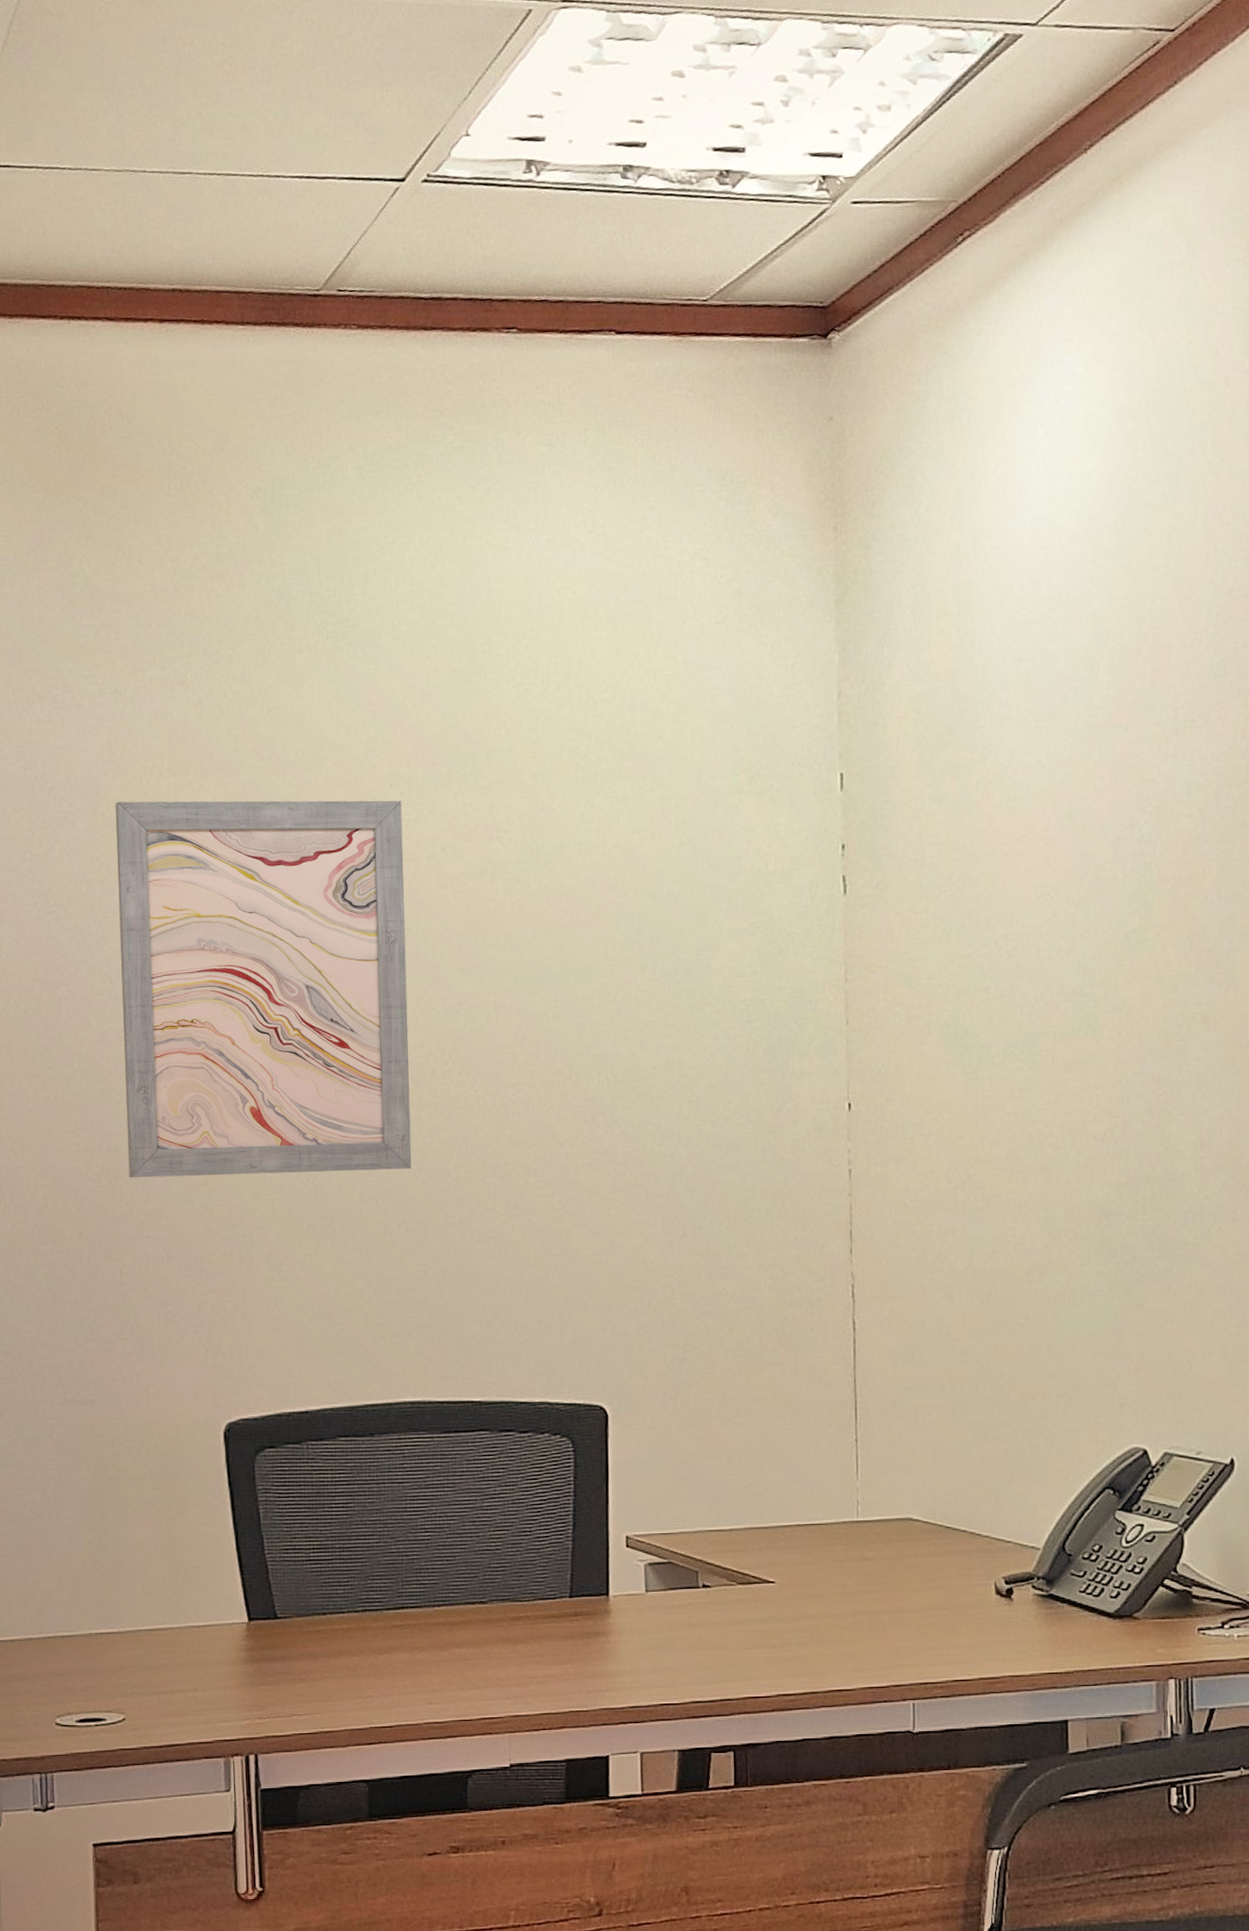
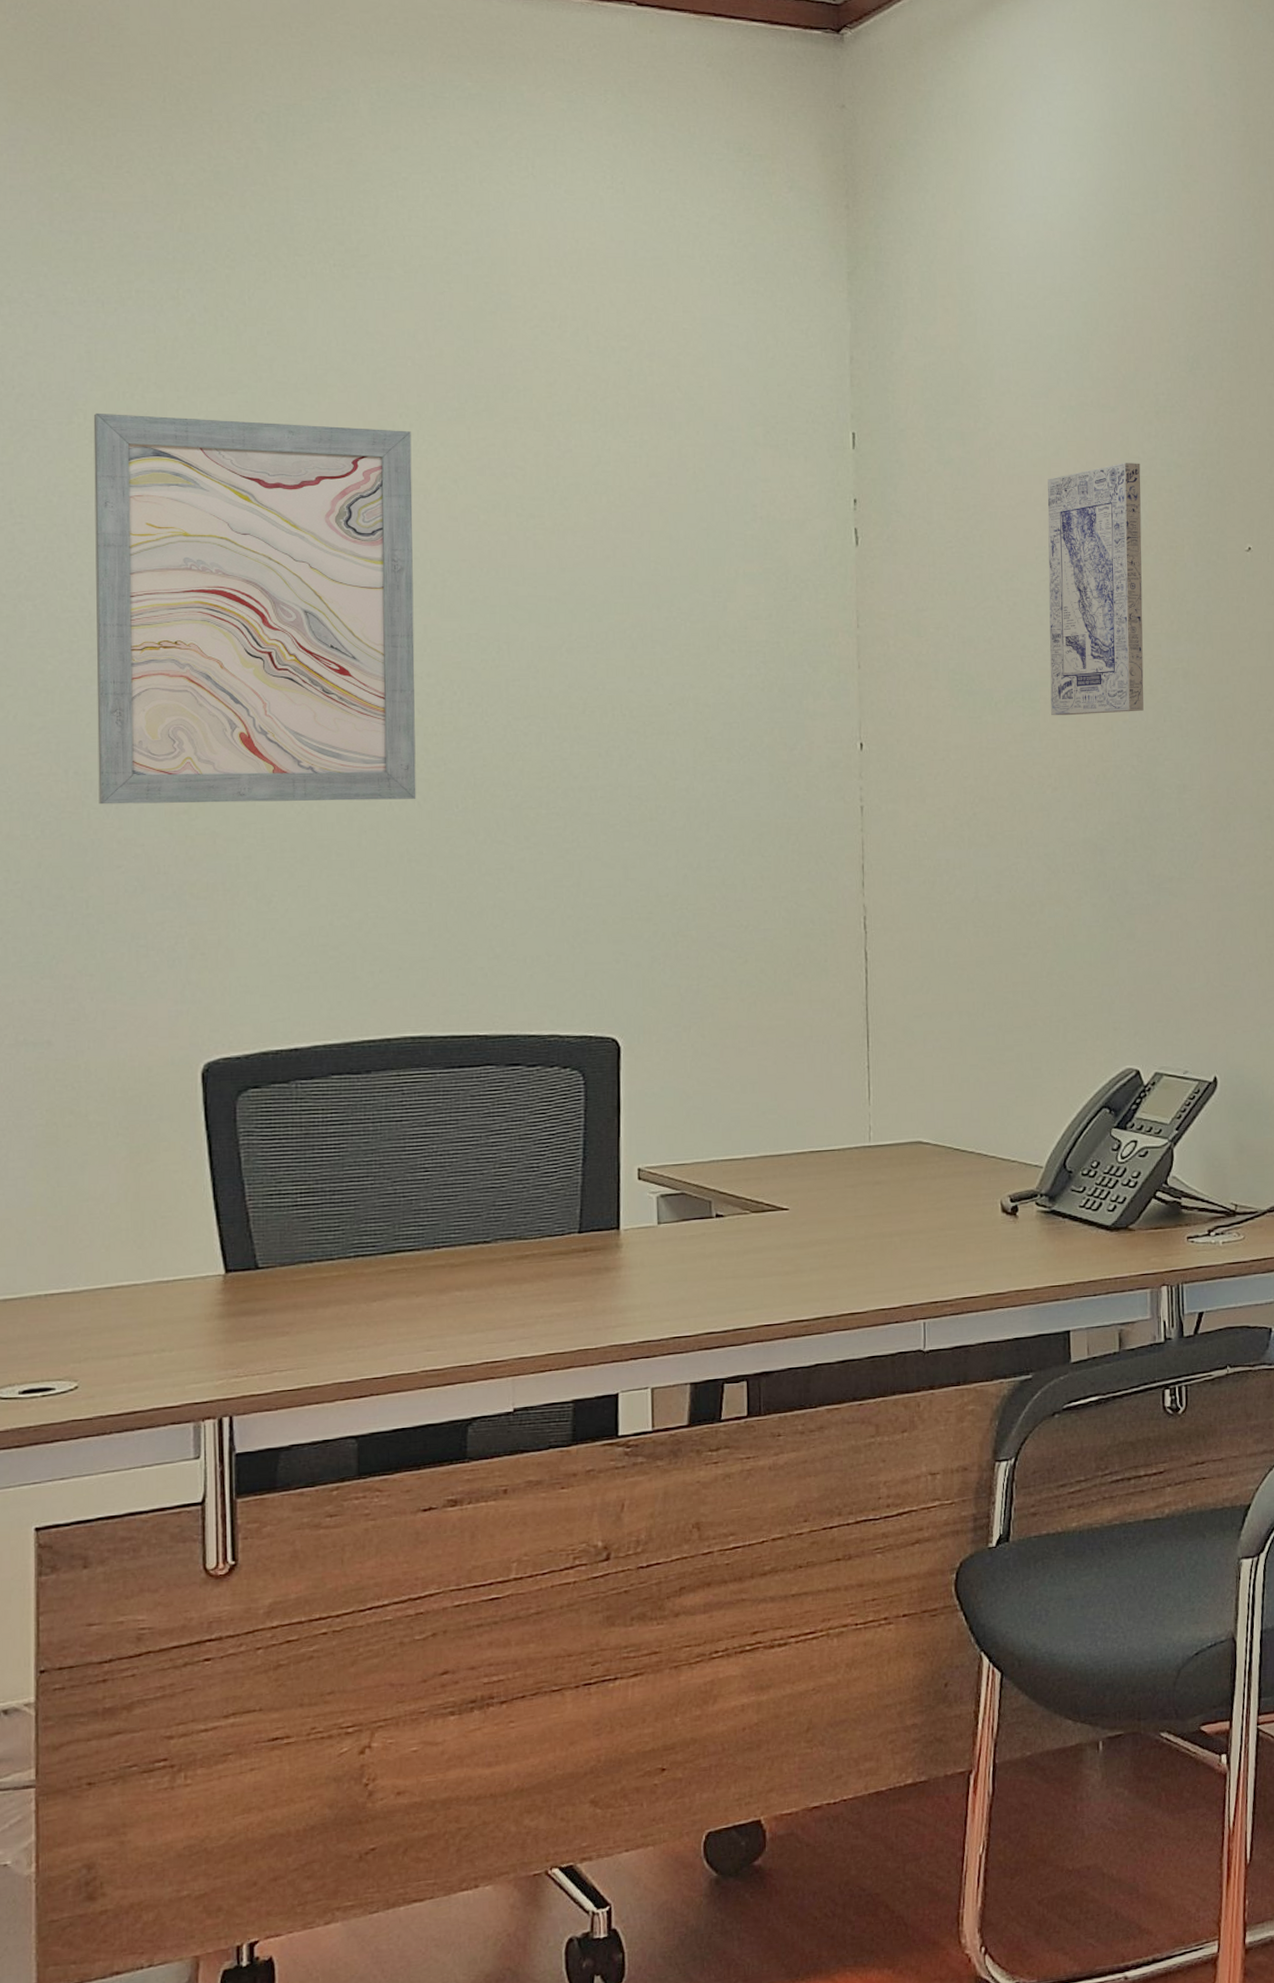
wall art: none [1051,786,1157,1069] -> present [1047,463,1144,716]

